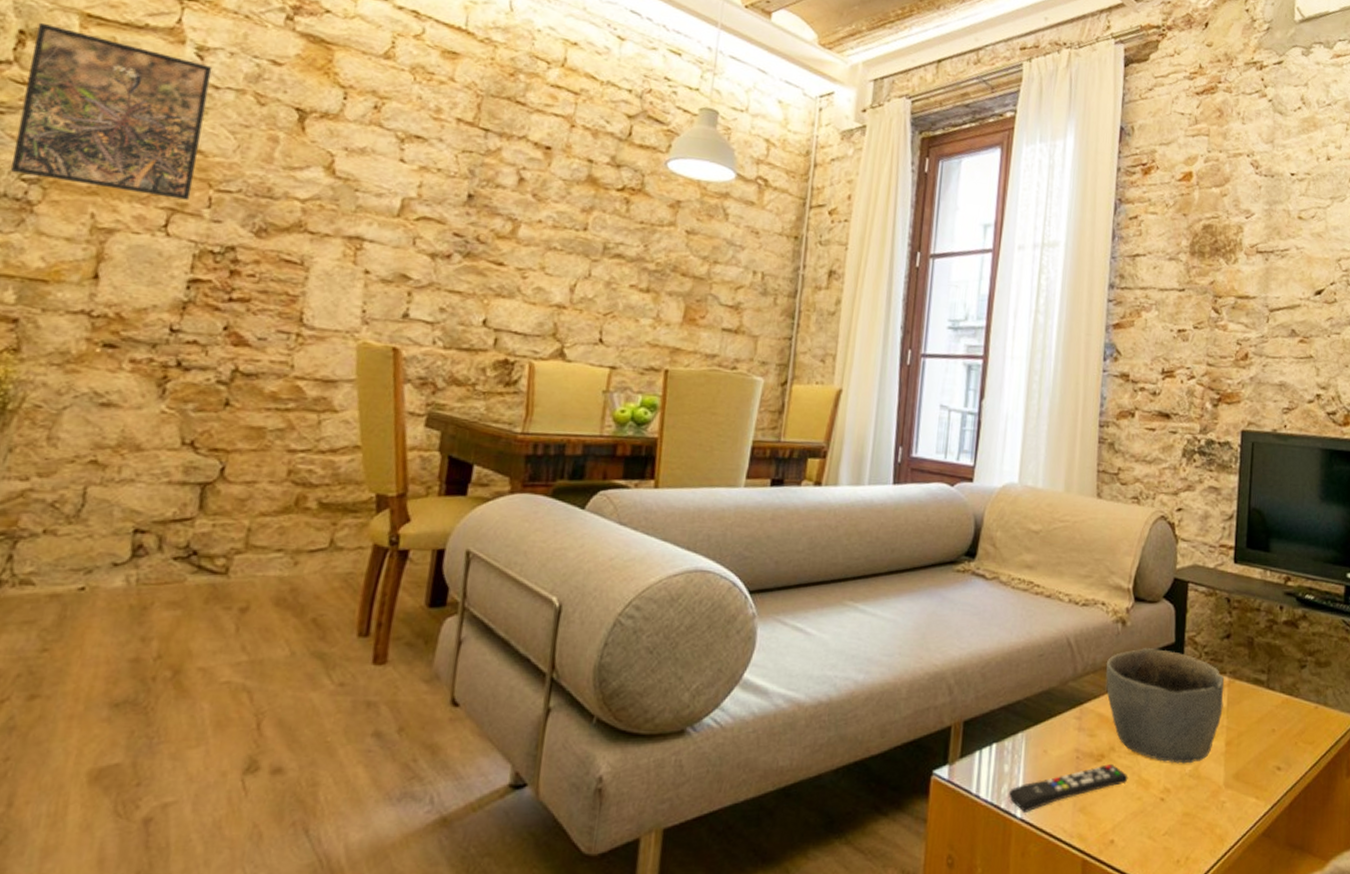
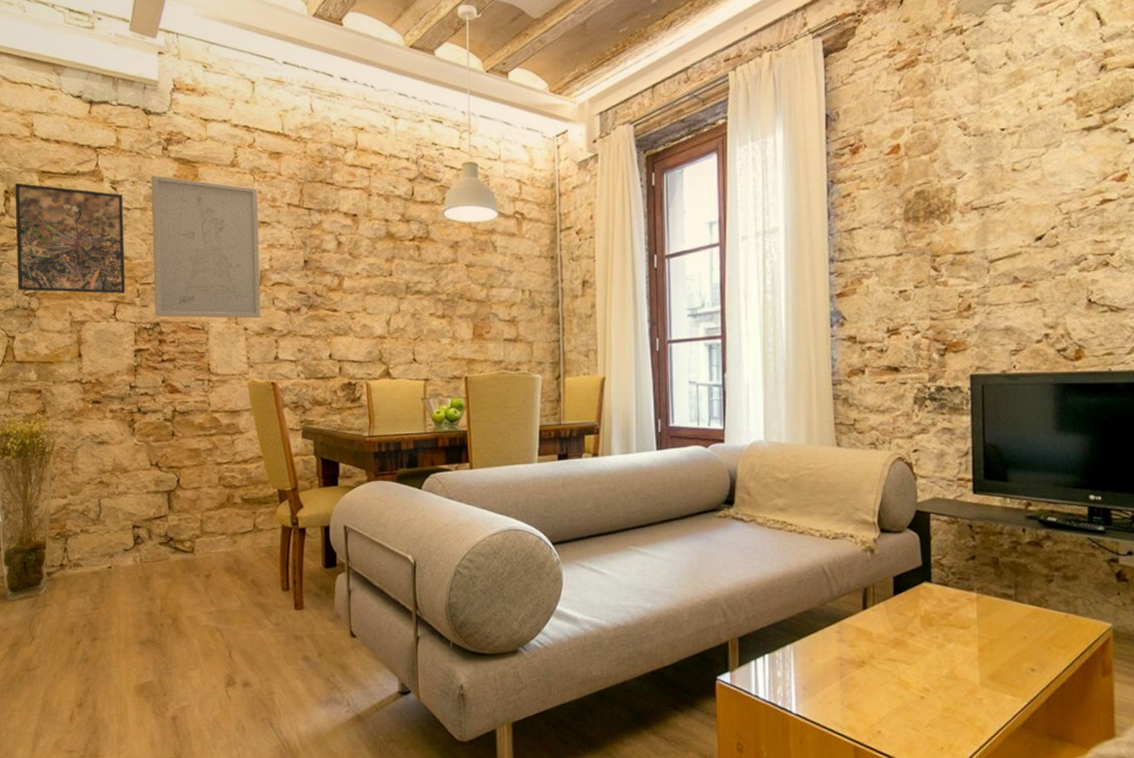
wall art: none [230,50,418,261] -> present [151,175,261,319]
remote control: present [1008,763,1128,812] -> none [783,668,889,709]
bowl: present [1106,648,1225,764] -> none [859,572,974,668]

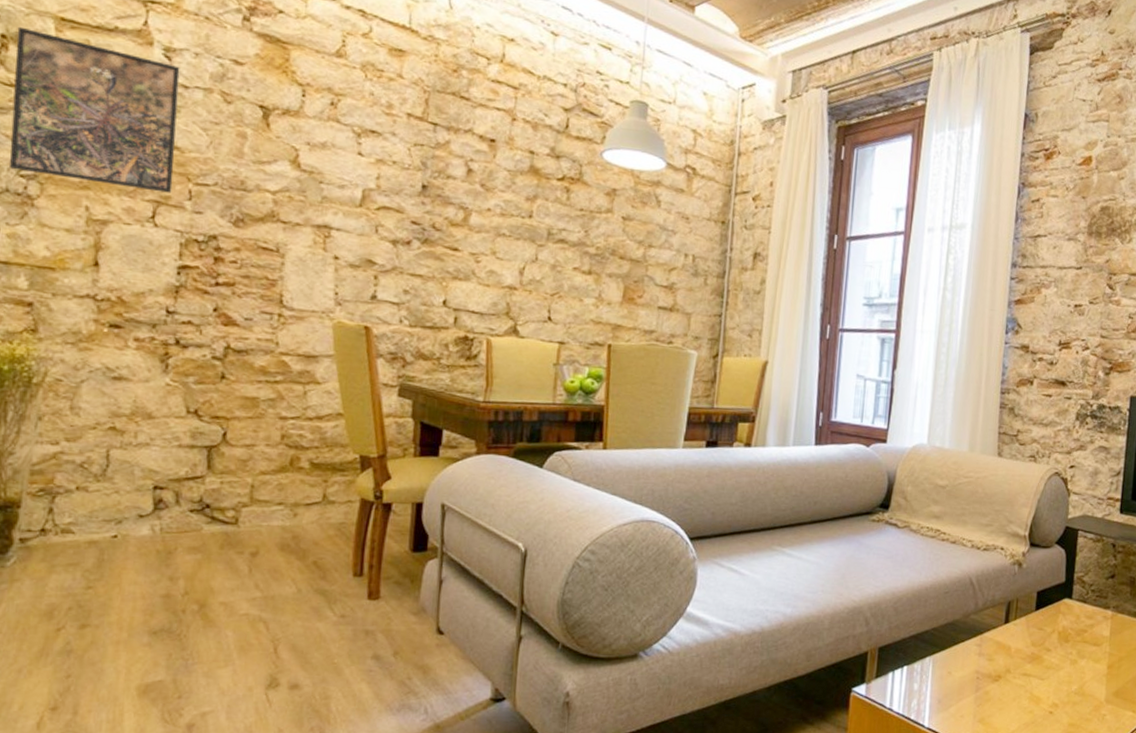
wall art: present [151,175,261,319] -> none [212,50,370,247]

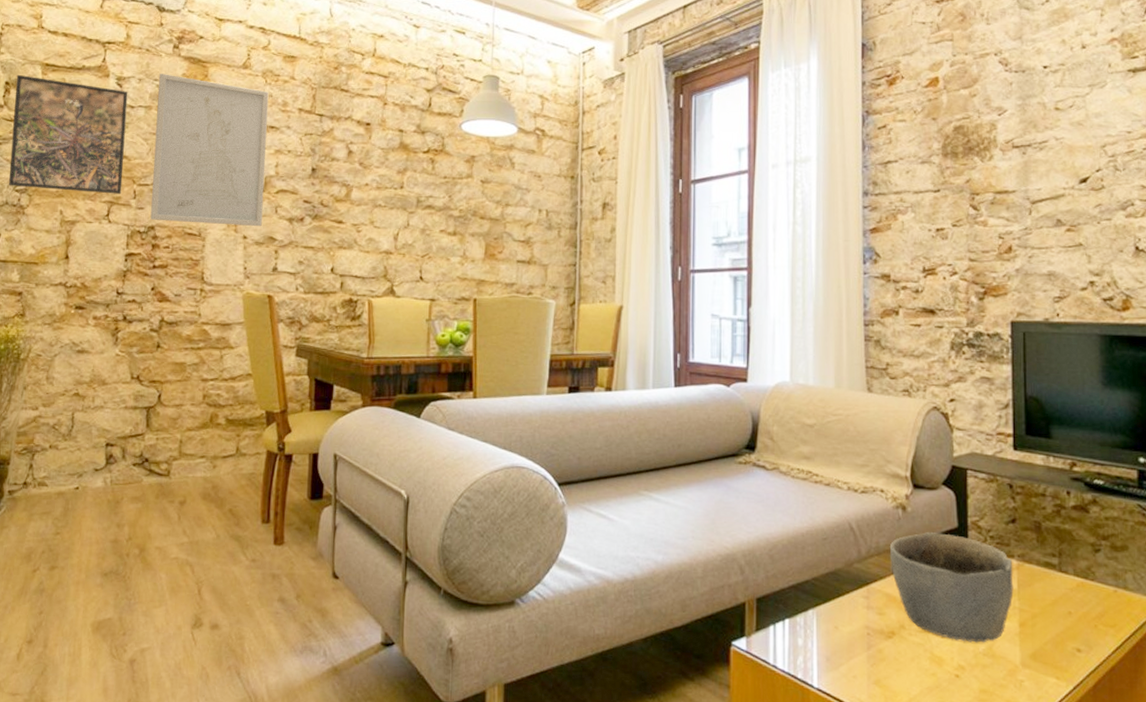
wall art: none [212,50,370,247] -> present [150,74,269,227]
bowl: none [1003,586,1109,683] -> present [889,532,1014,643]

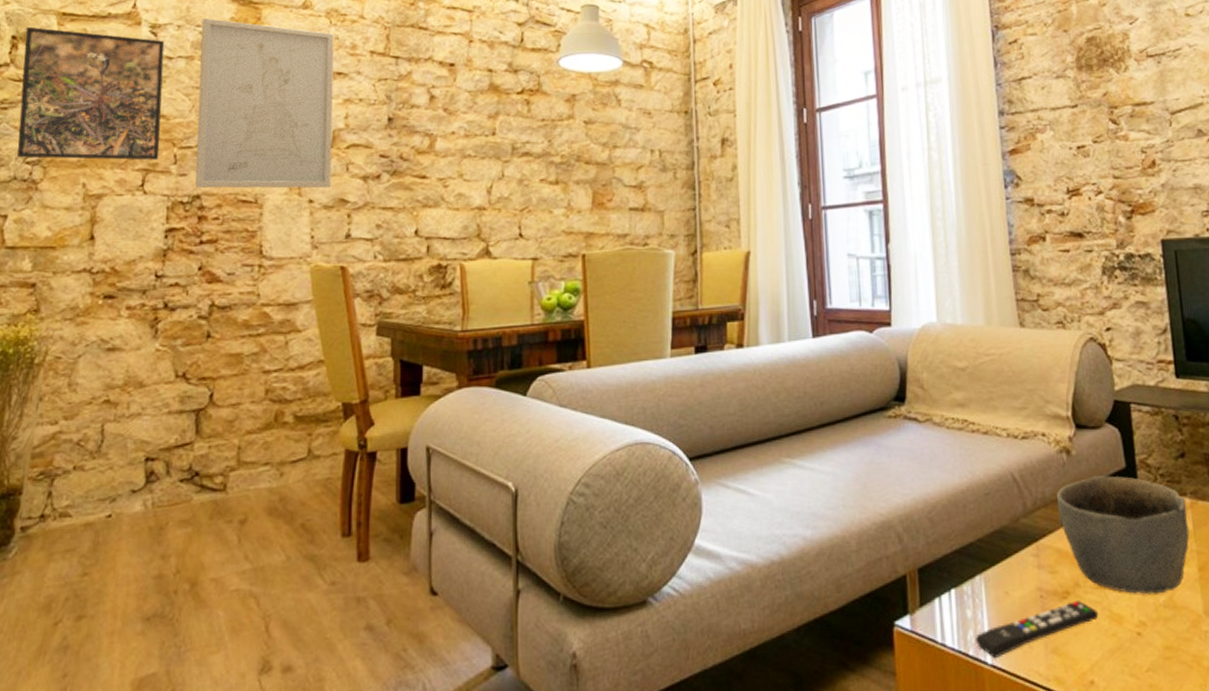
remote control: none [804,640,921,683] -> present [975,600,1099,658]

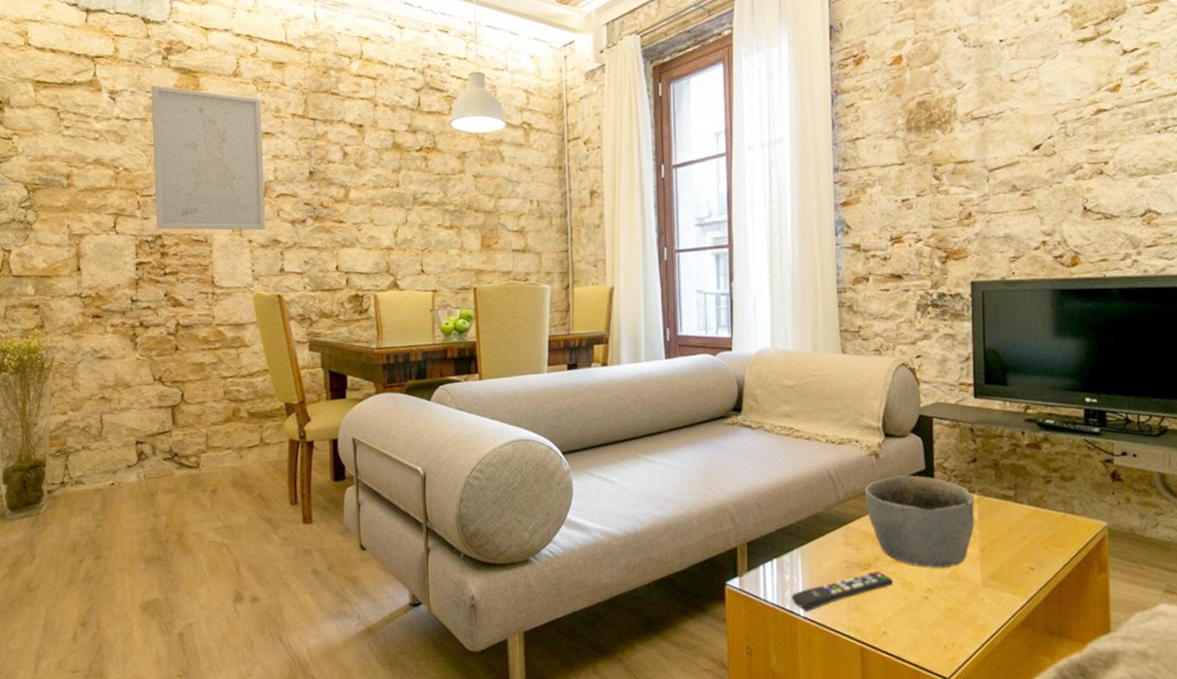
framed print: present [17,26,165,161] -> none [9,92,126,206]

